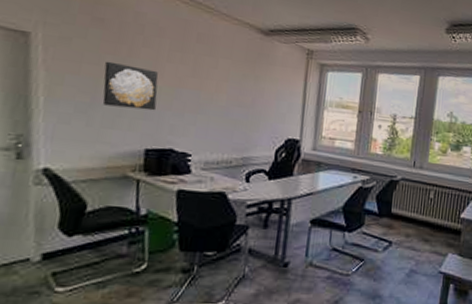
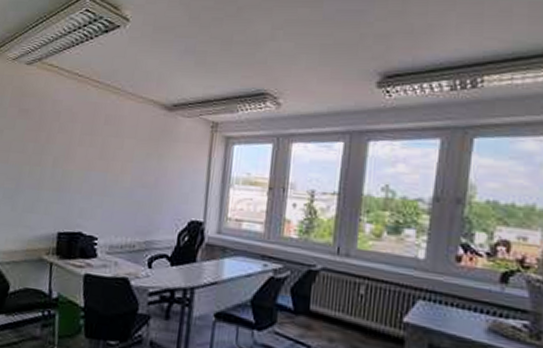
wall art: present [102,61,159,111] -> none [25,148,71,195]

